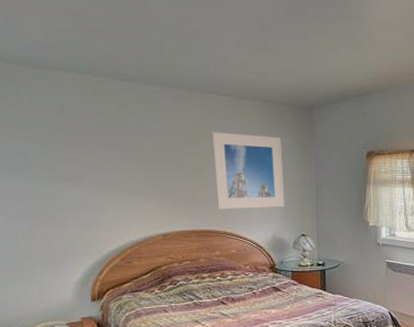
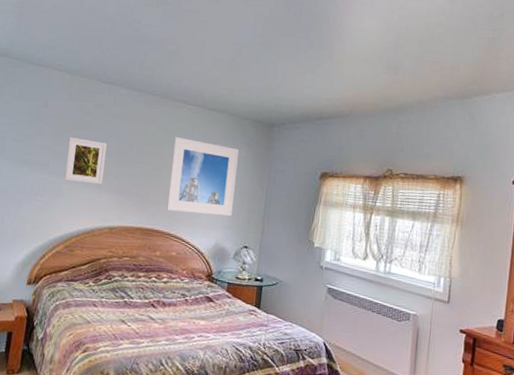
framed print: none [98,145,145,192] -> present [64,137,107,184]

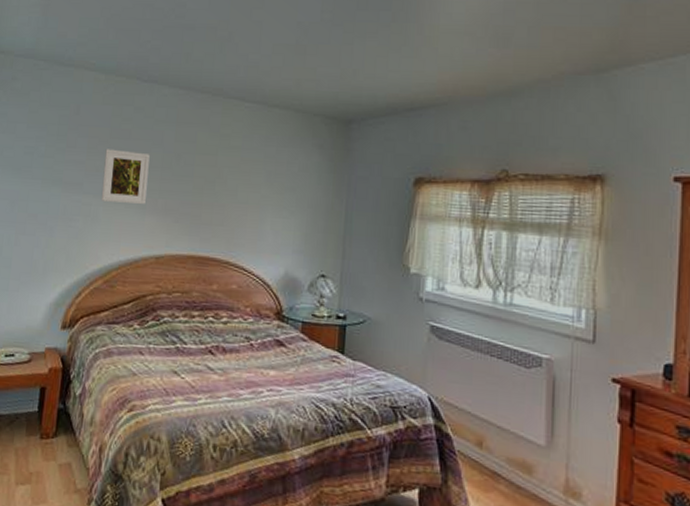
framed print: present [166,137,239,217] -> none [223,142,309,238]

